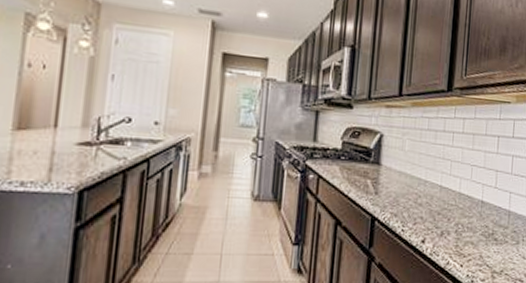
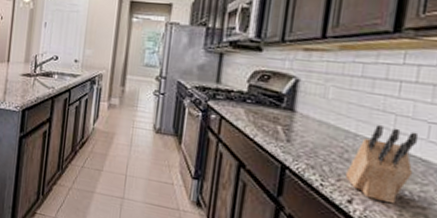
knife block: none [419,171,466,238] -> present [345,125,419,204]

